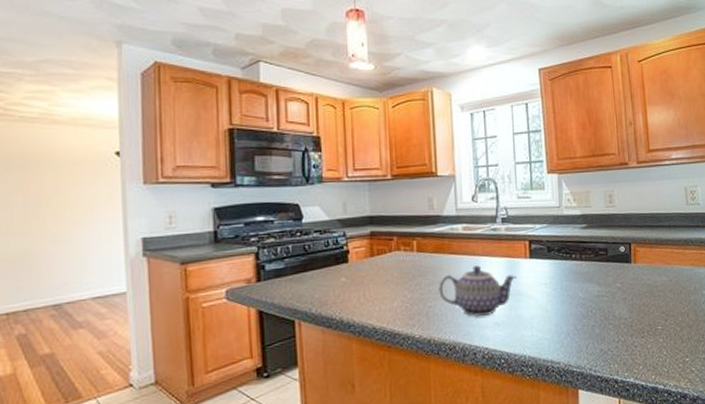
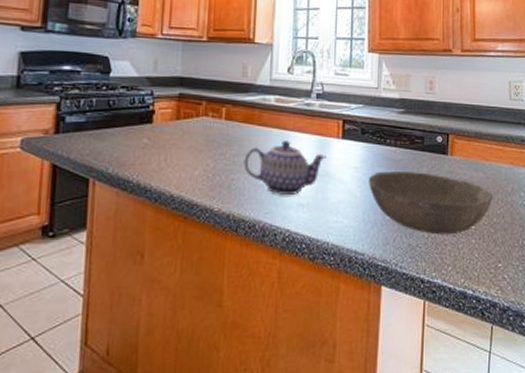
bowl: none [558,281,678,338] -> present [369,171,494,235]

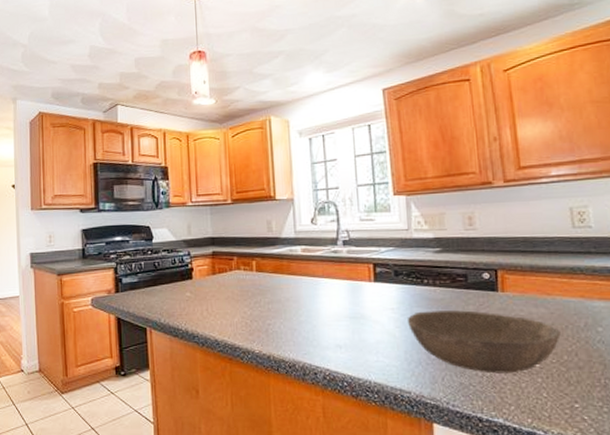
teapot: present [244,140,326,195] -> none [278,287,359,337]

